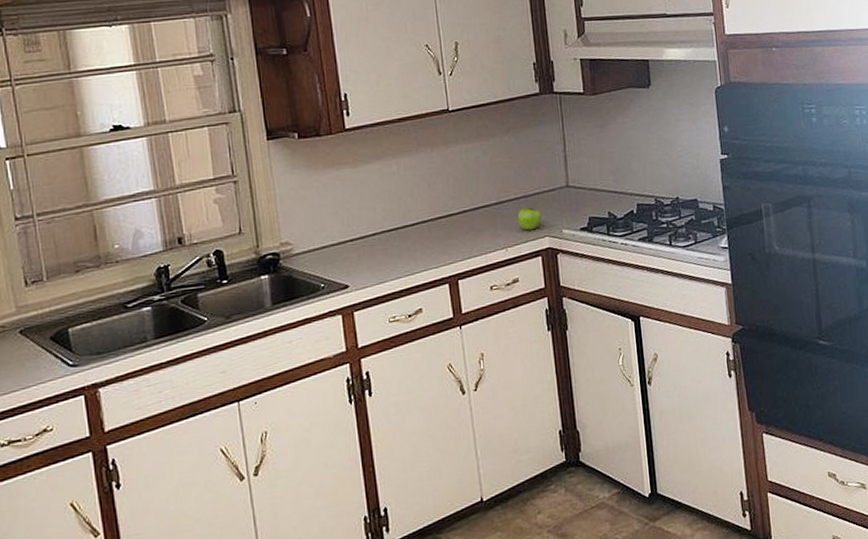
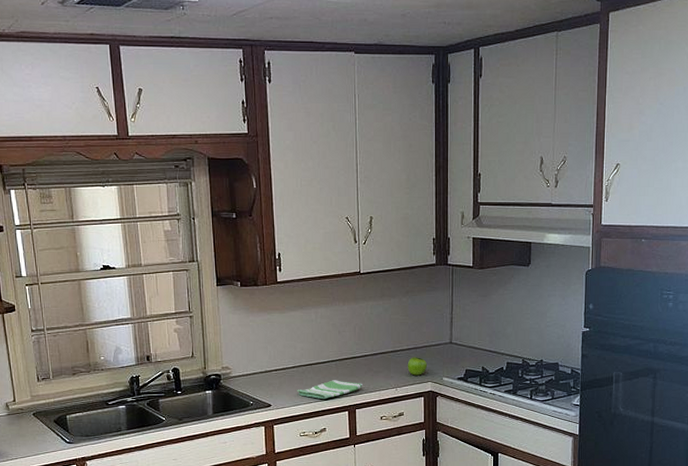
dish towel: none [381,245,464,272] -> present [297,380,363,400]

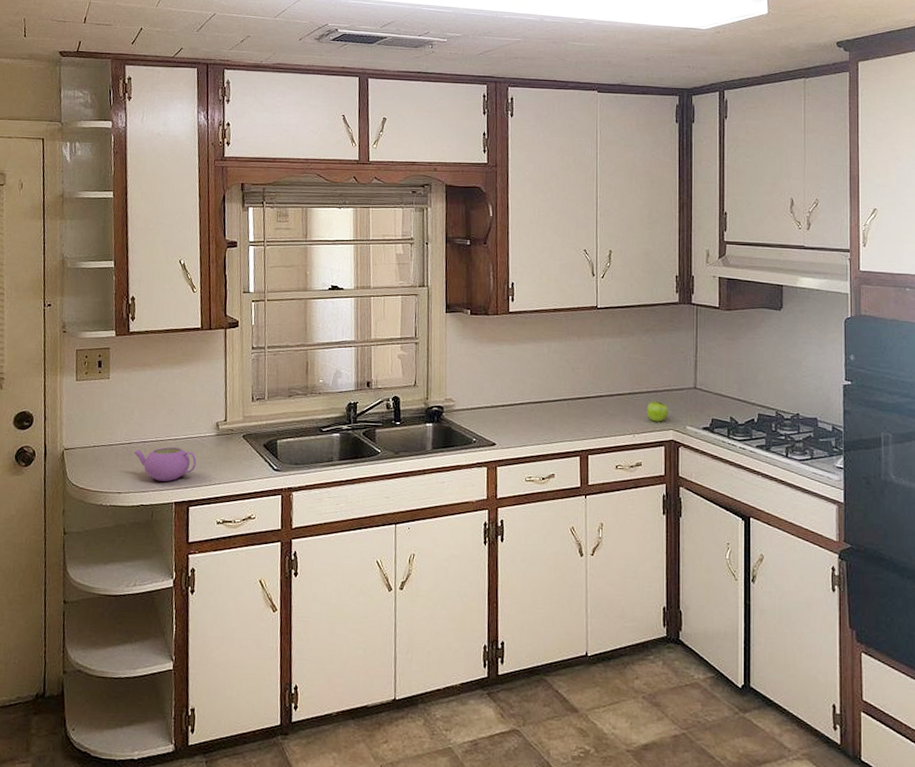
dish towel: present [297,380,363,400] -> none [524,420,597,442]

